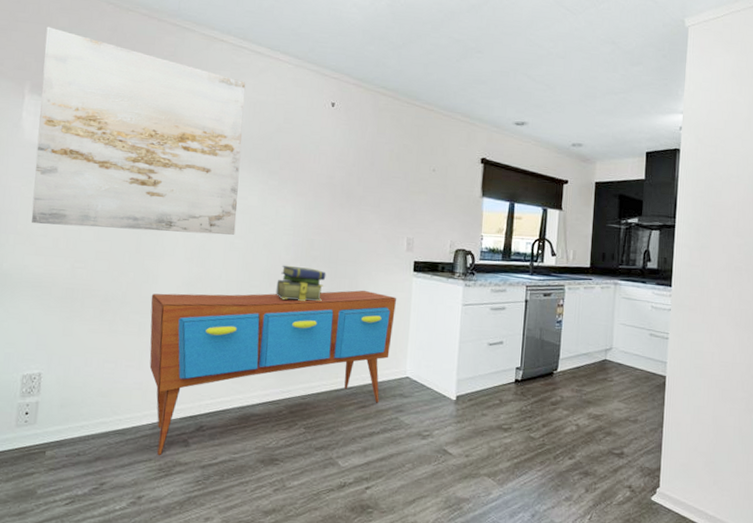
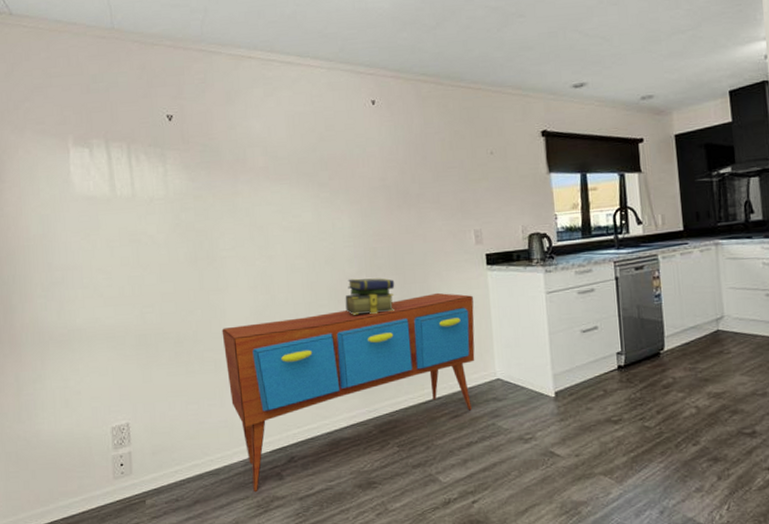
wall art: present [31,26,246,235] -> none [79,76,295,276]

